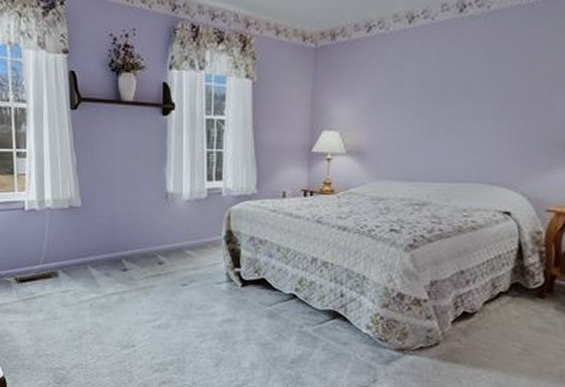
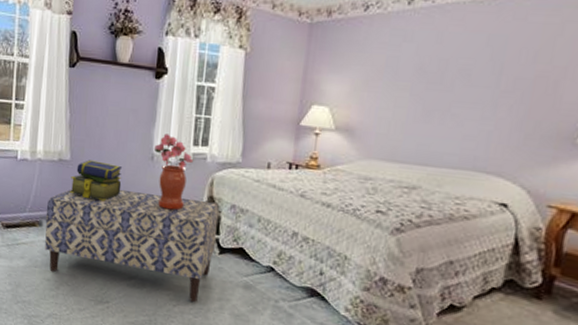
bench: none [61,232,239,337] -> present [45,190,219,303]
stack of books: none [83,204,137,246] -> present [69,160,123,202]
potted flower: none [167,171,209,248] -> present [153,133,194,210]

